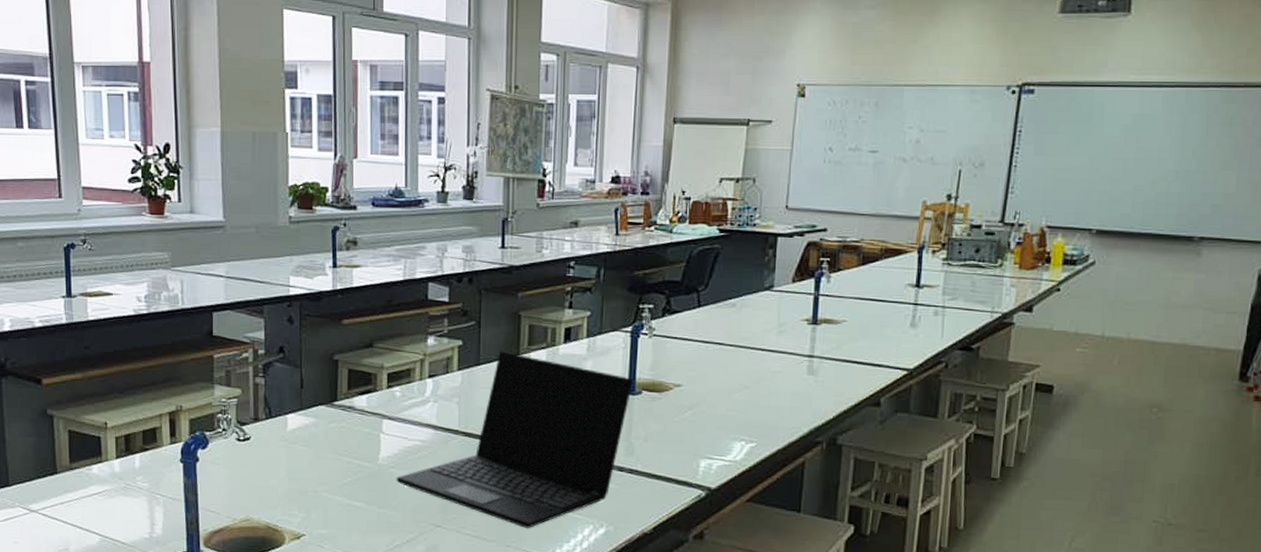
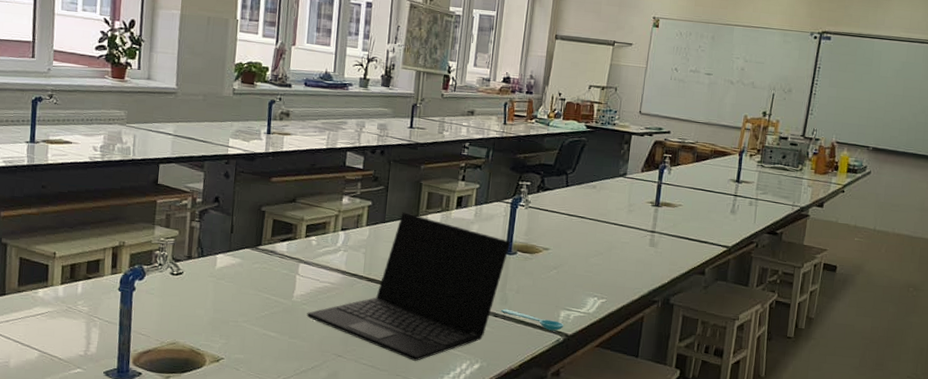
spoon: none [627,461,705,485] -> present [501,309,563,331]

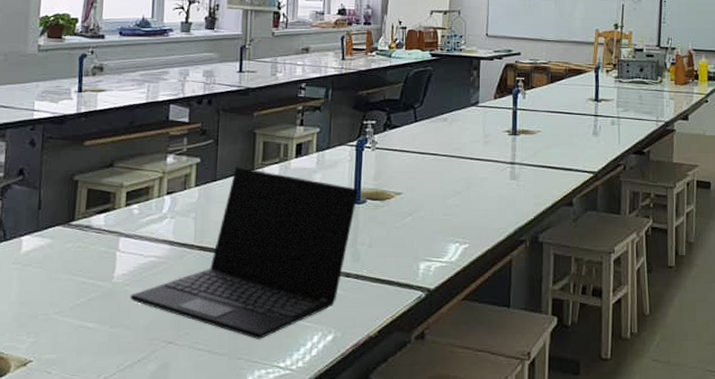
spoon: present [501,309,563,331] -> none [353,266,424,287]

